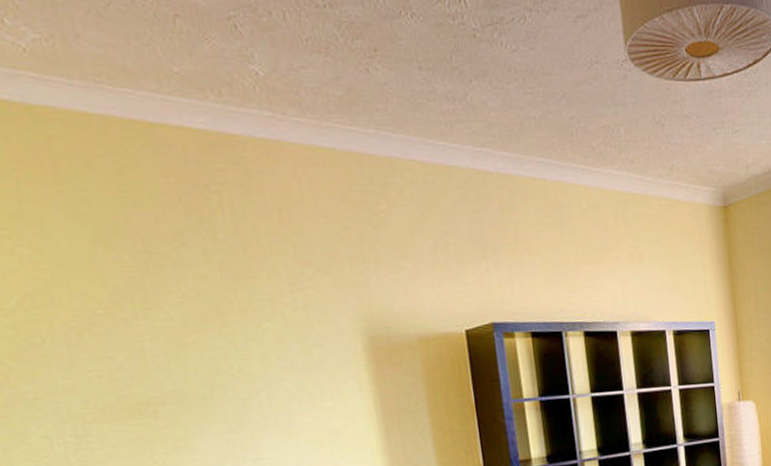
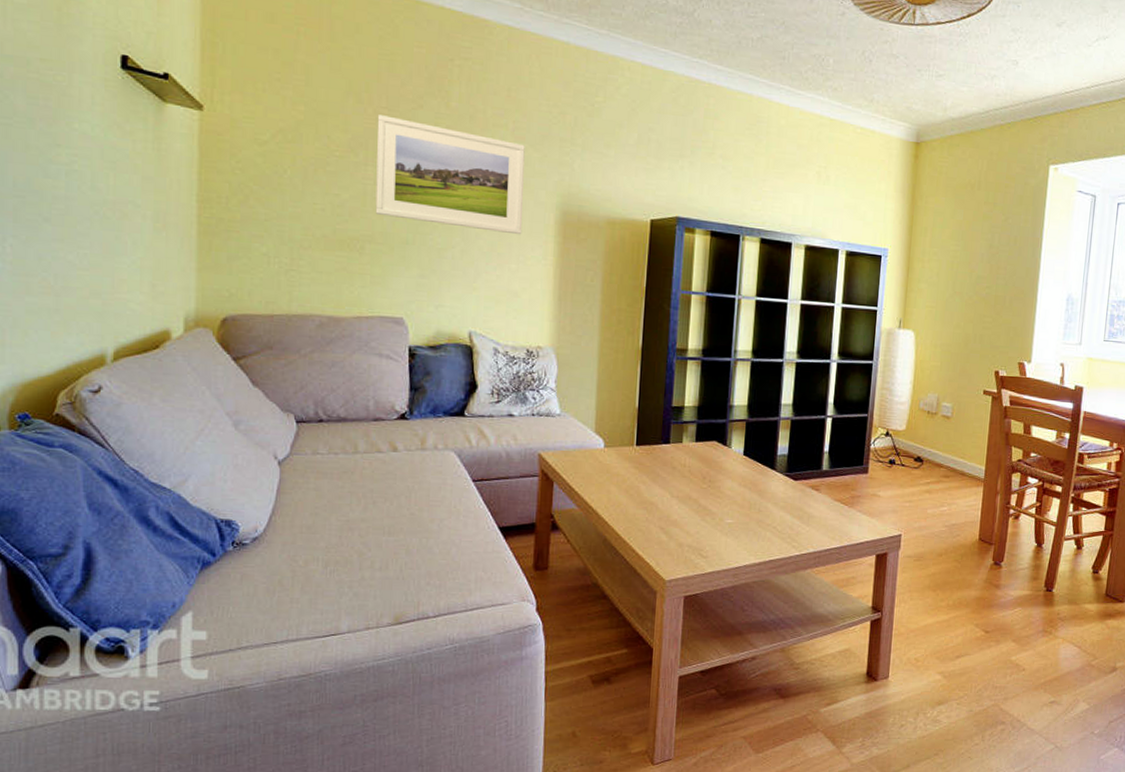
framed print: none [136,260,330,373] -> present [375,115,525,235]

